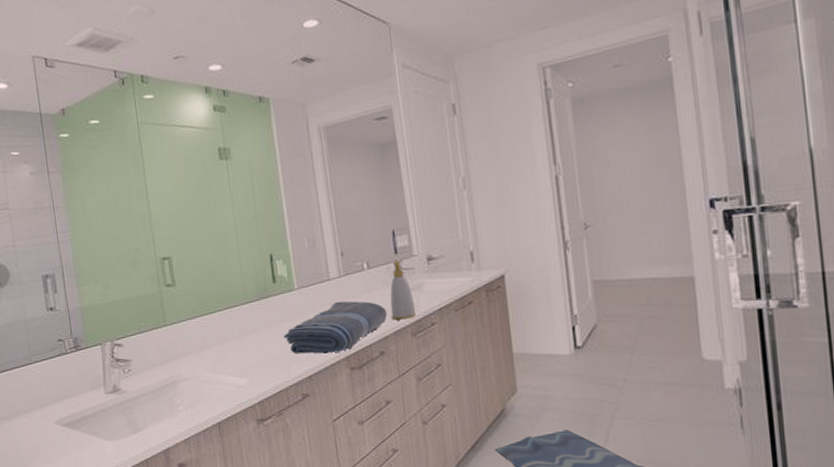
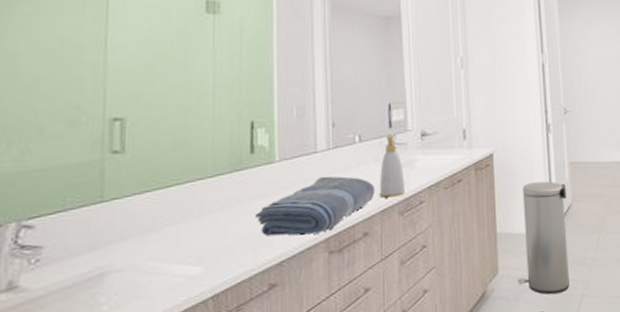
pedal bin: none [538,301,597,415] -> present [518,181,570,295]

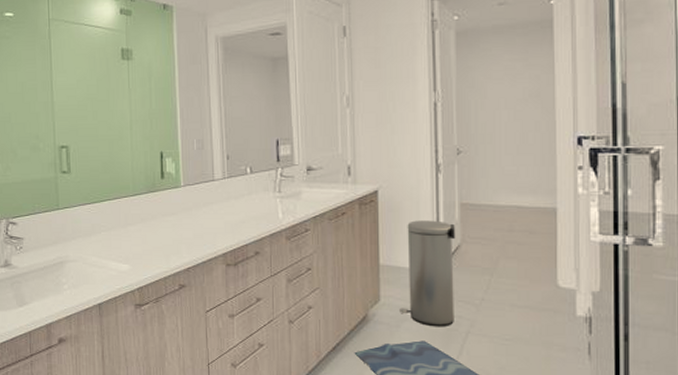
towel: present [255,176,376,237] -> none [167,201,265,248]
soap bottle: present [379,134,406,198] -> none [268,167,292,223]

